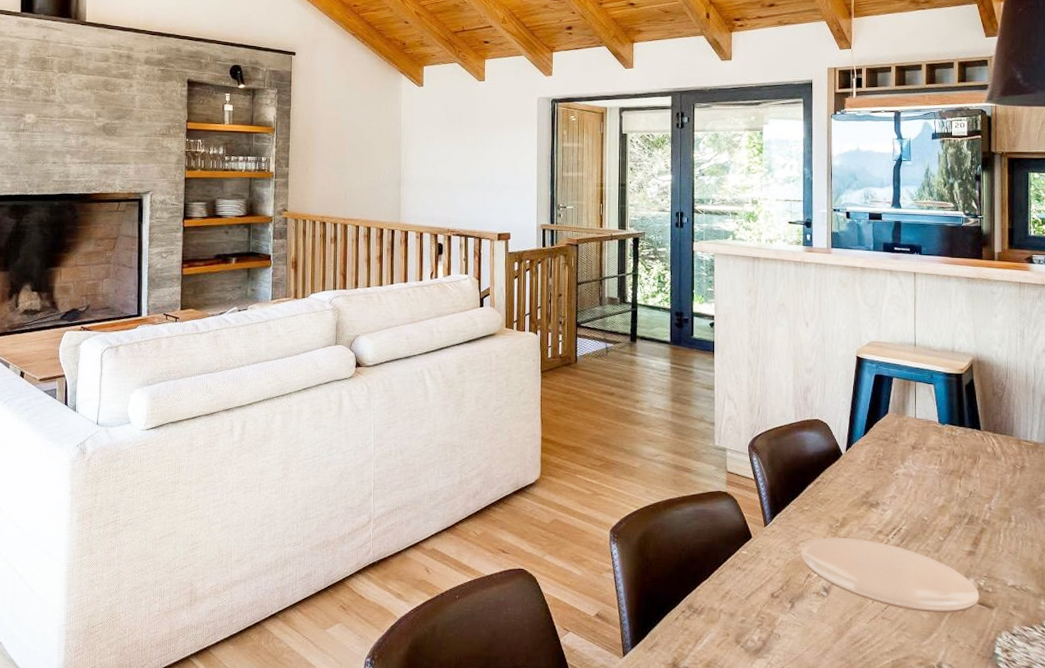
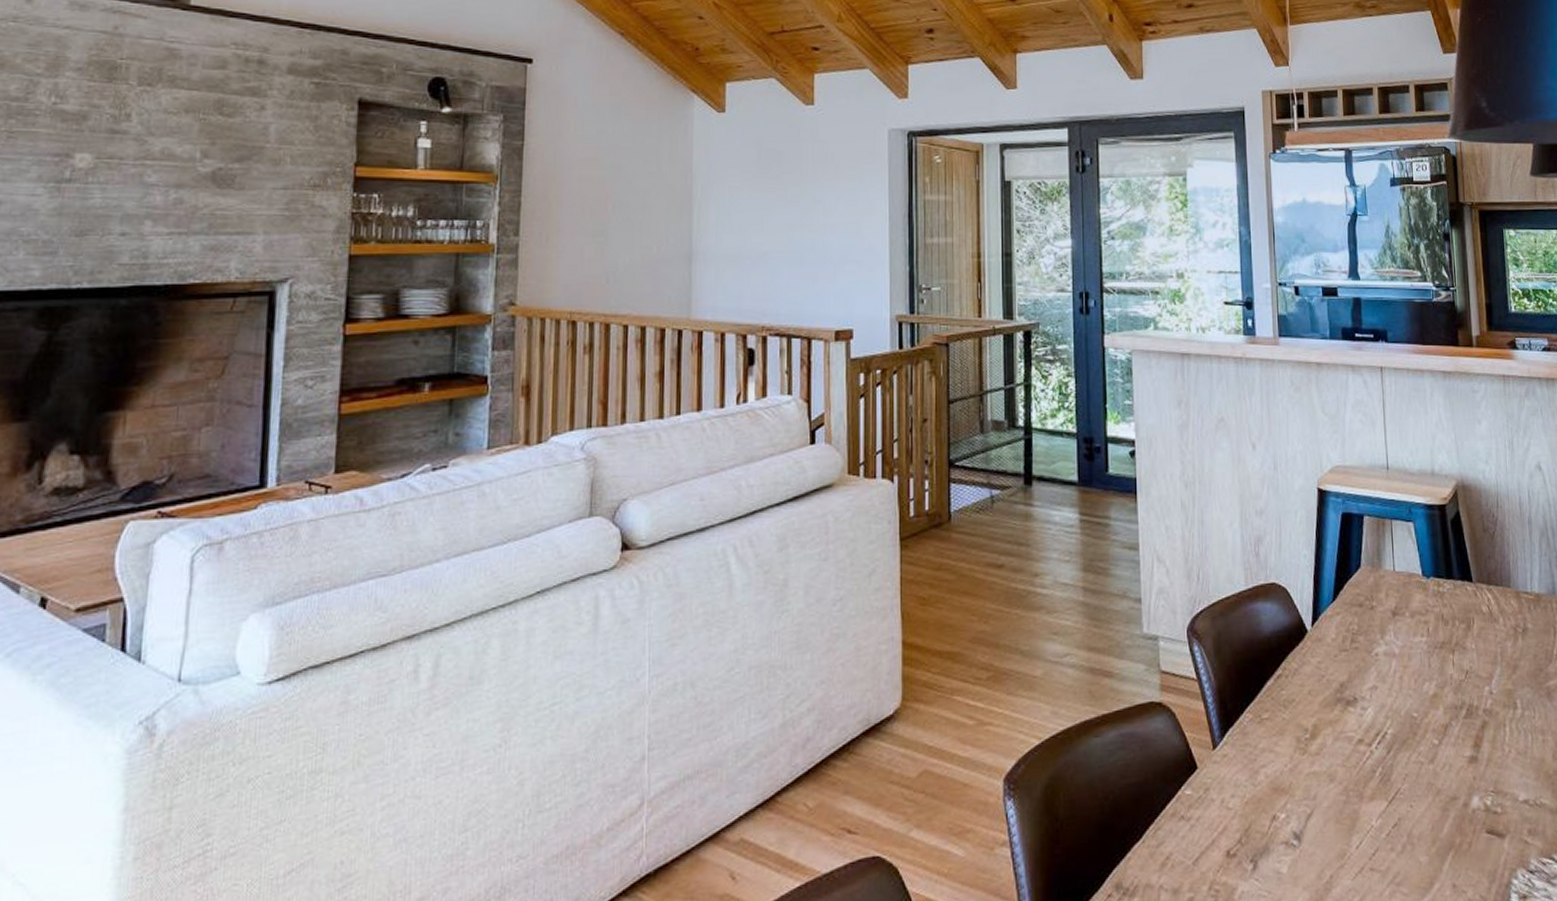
plate: present [800,537,980,613] -> none [1261,754,1487,854]

